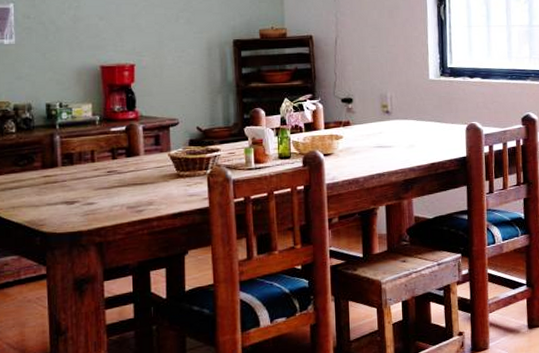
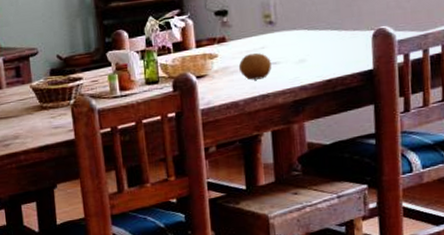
fruit: none [360,137,387,160] -> present [238,53,271,80]

